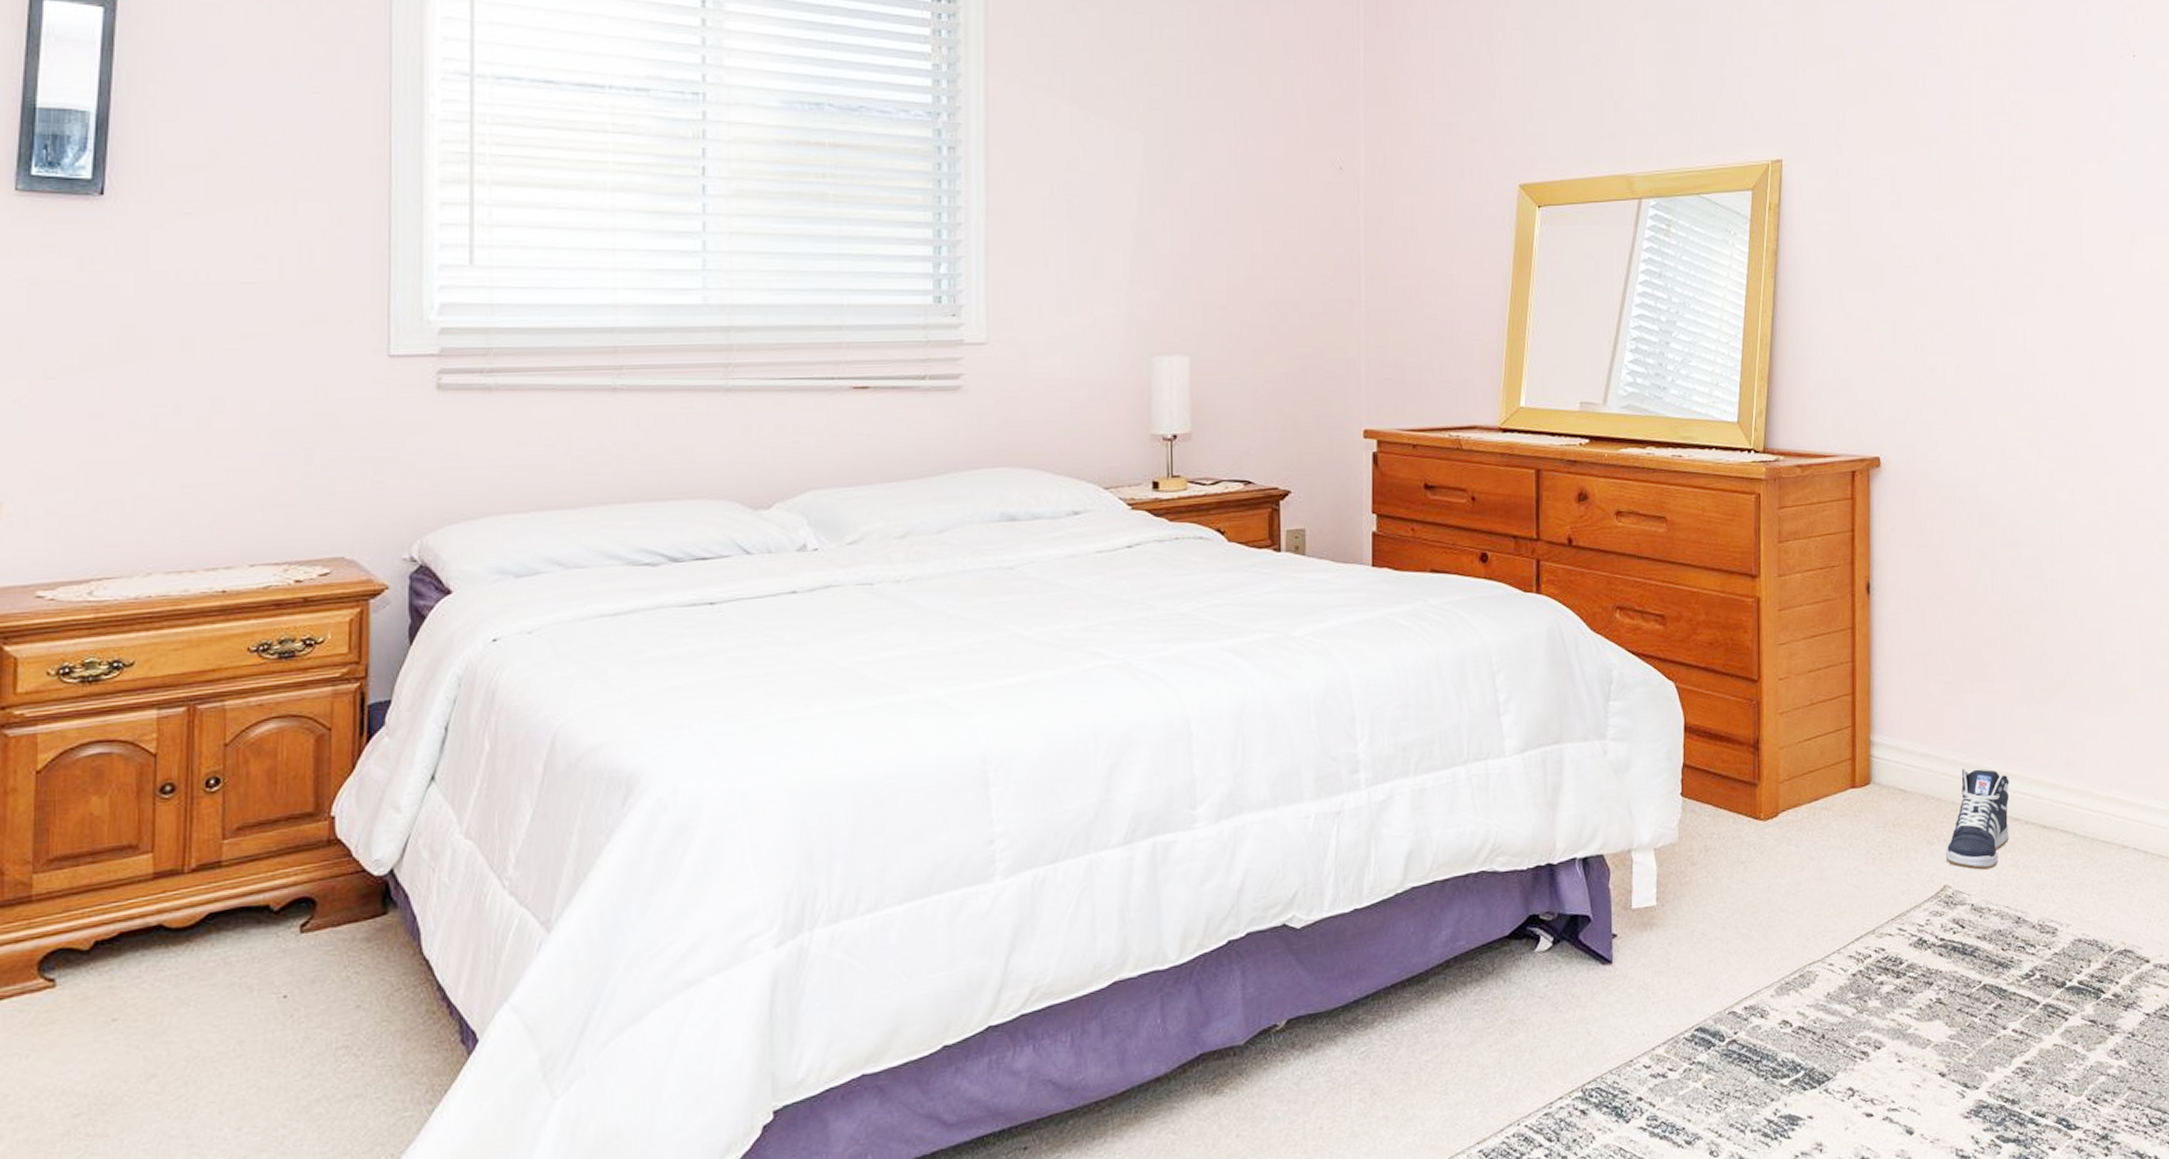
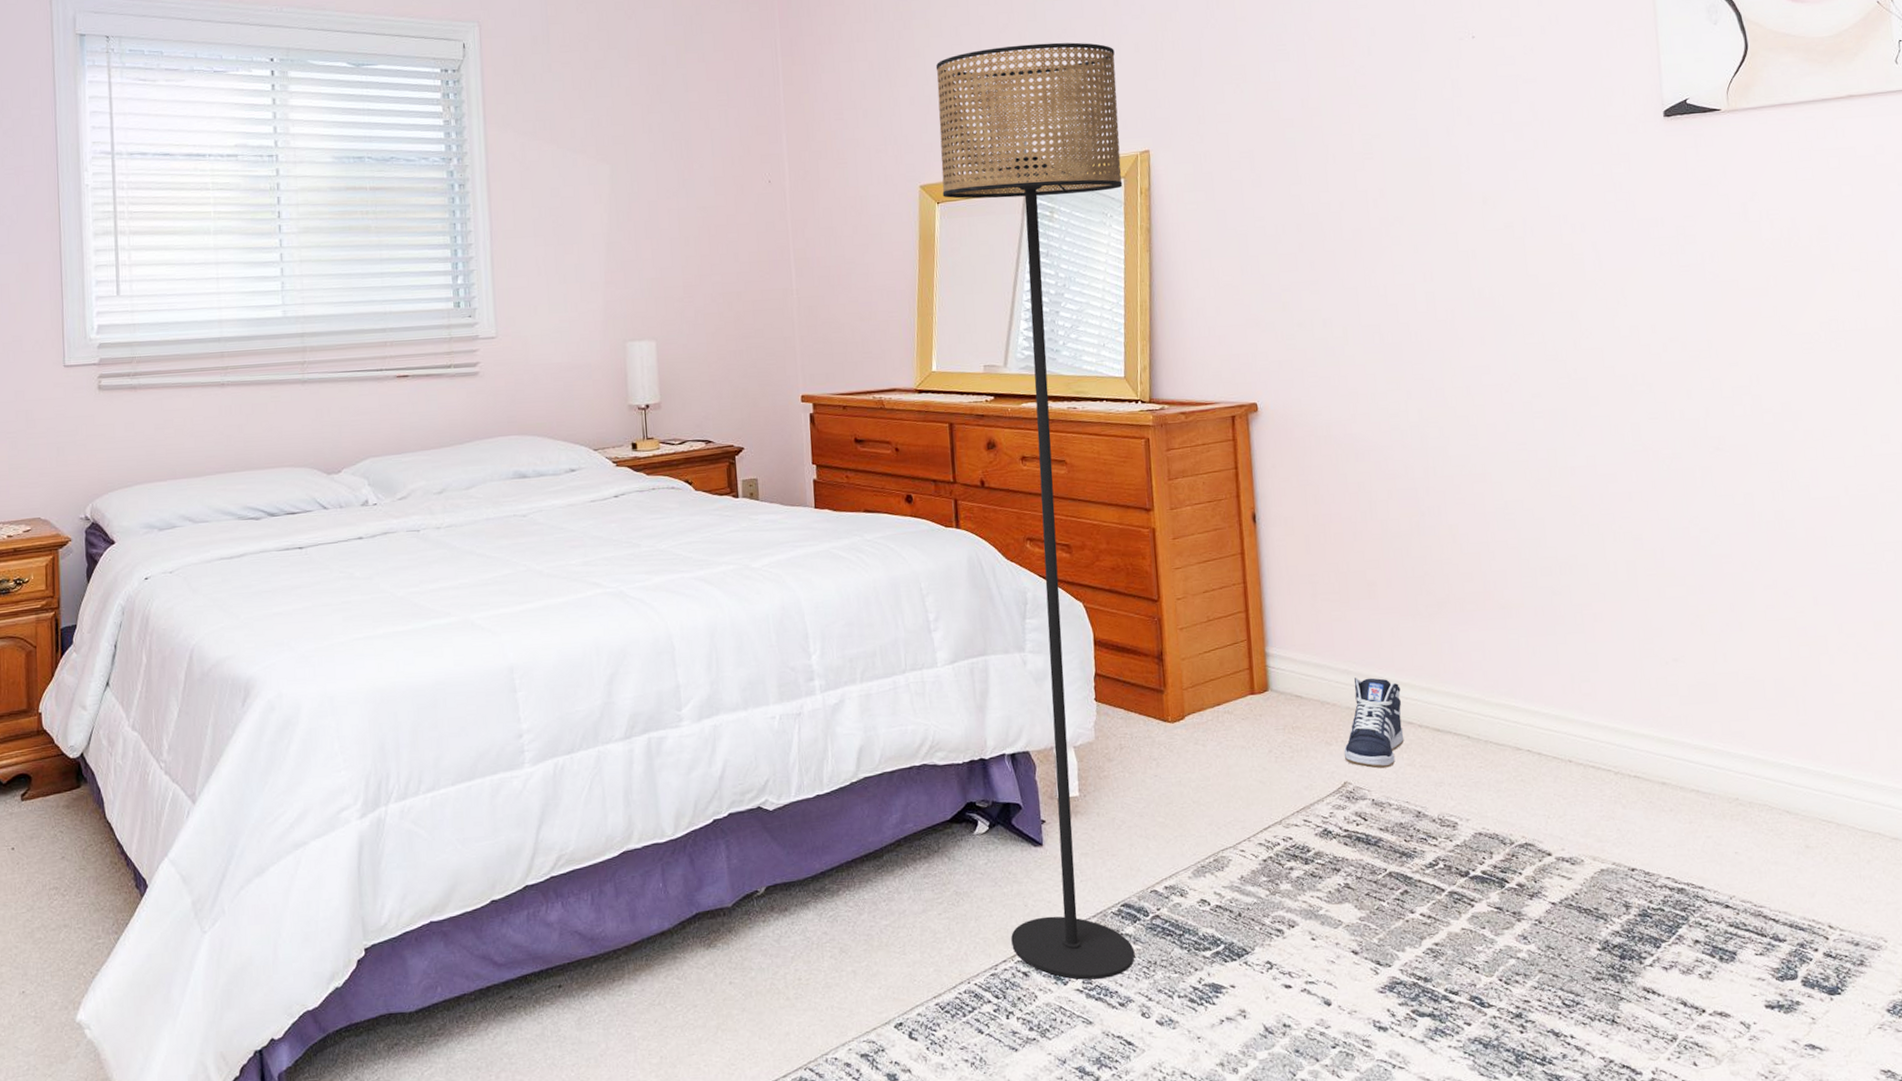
floor lamp: none [1545,25,1751,1116] -> present [935,42,1135,980]

